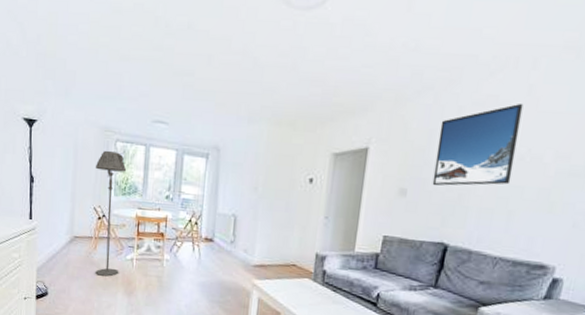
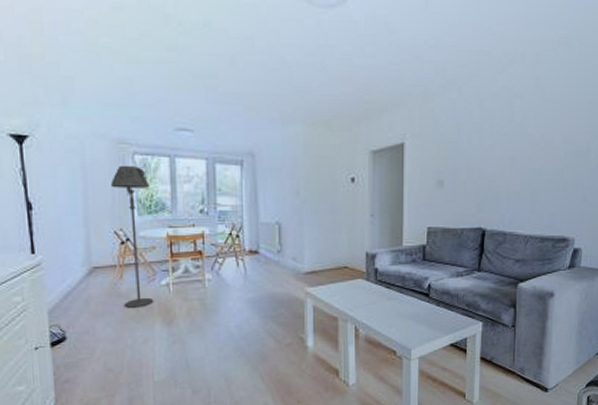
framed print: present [432,103,524,186] -> none [465,93,533,175]

